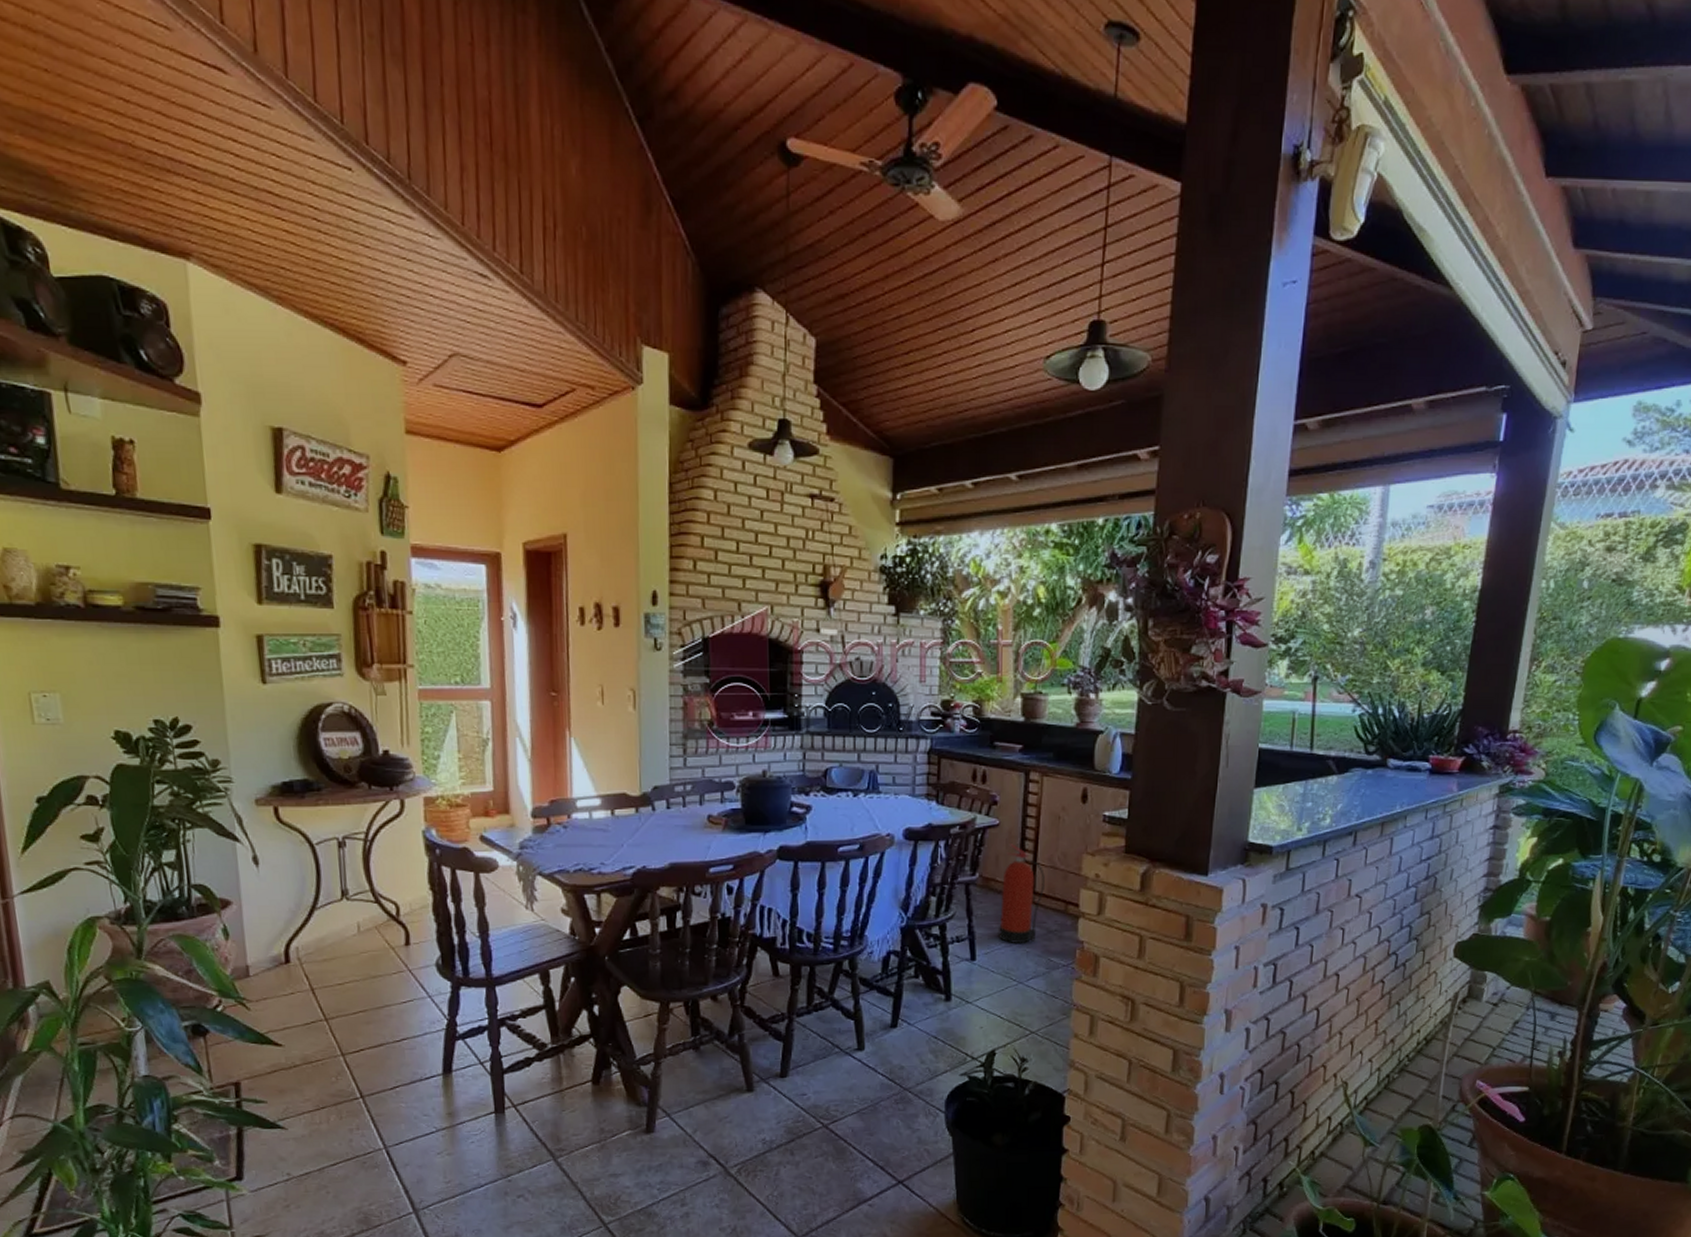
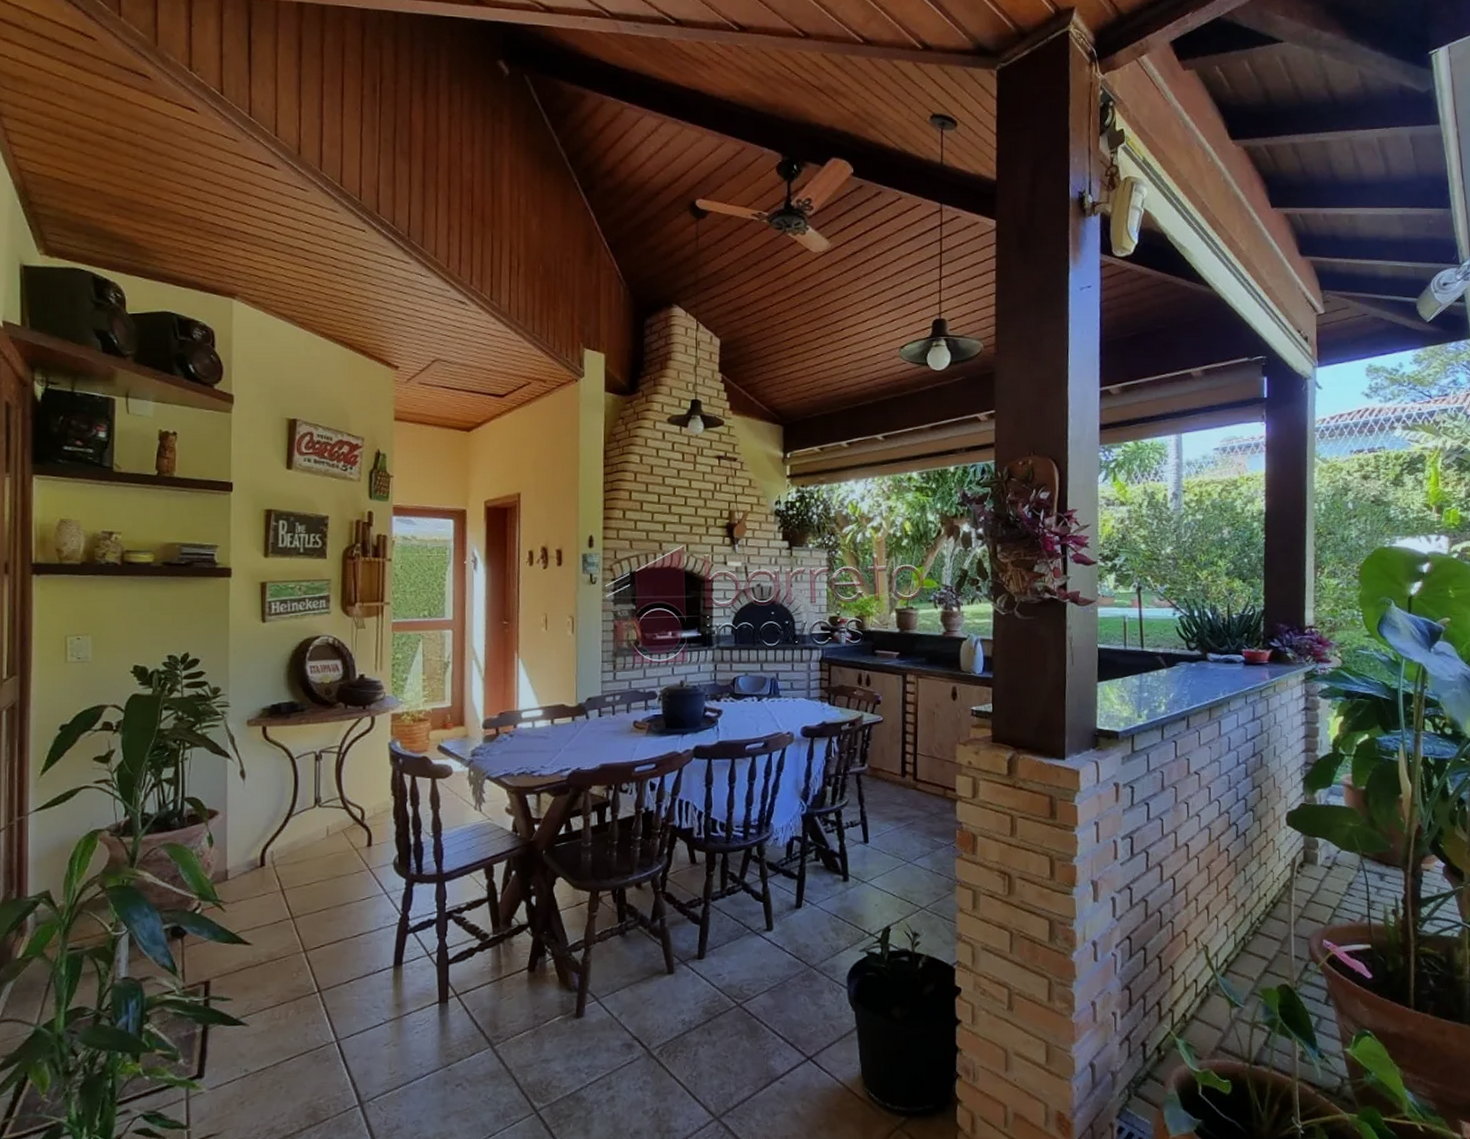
fire extinguisher: present [999,844,1045,943] -> none [887,737,925,826]

